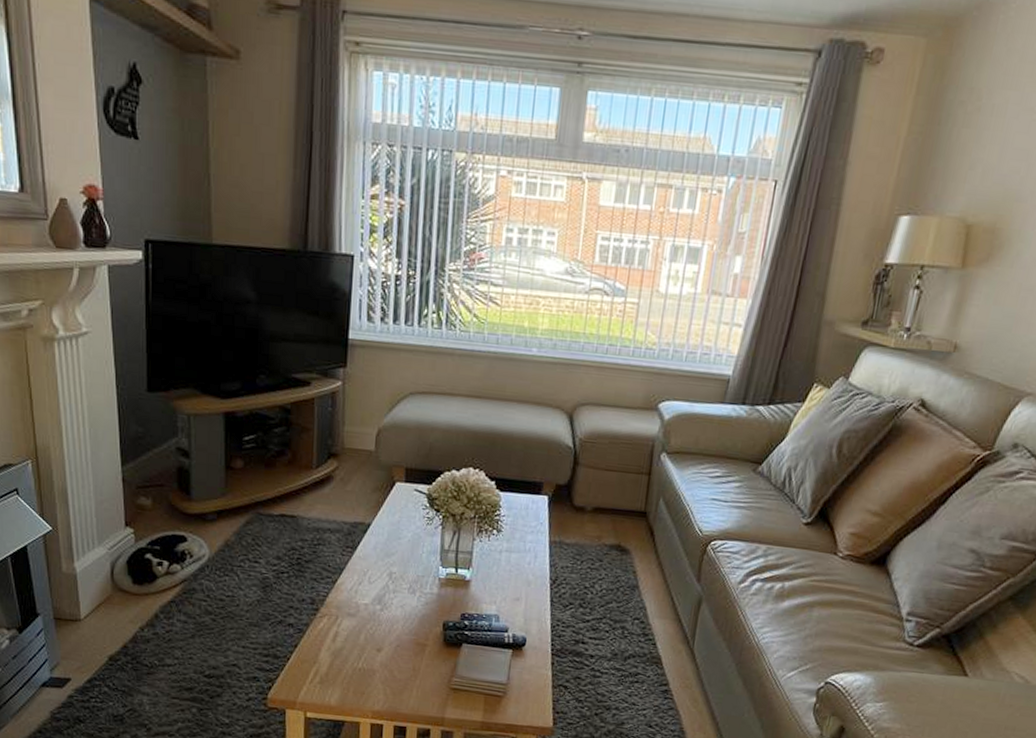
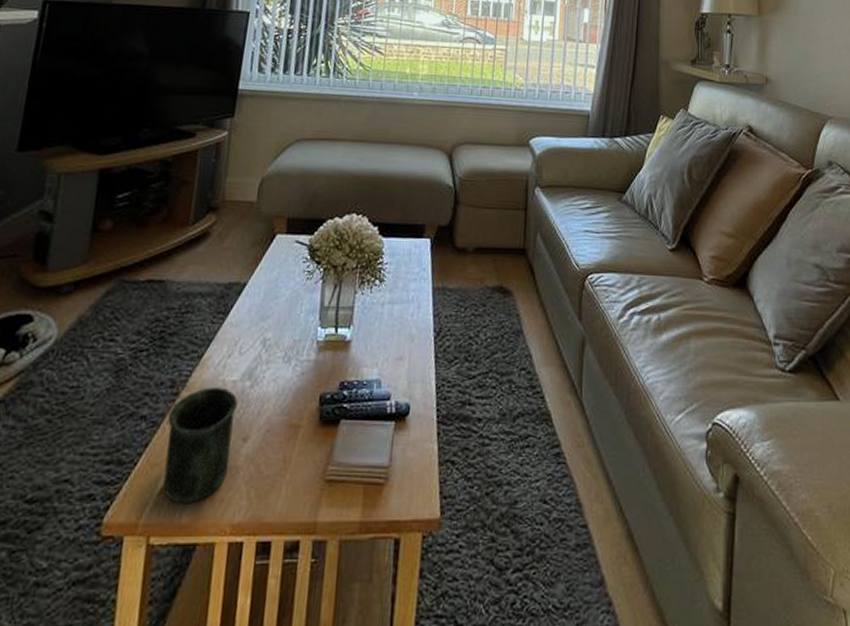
mug: none [311,607,370,693] -> present [162,387,238,504]

